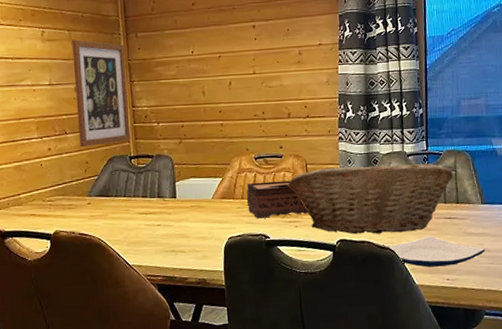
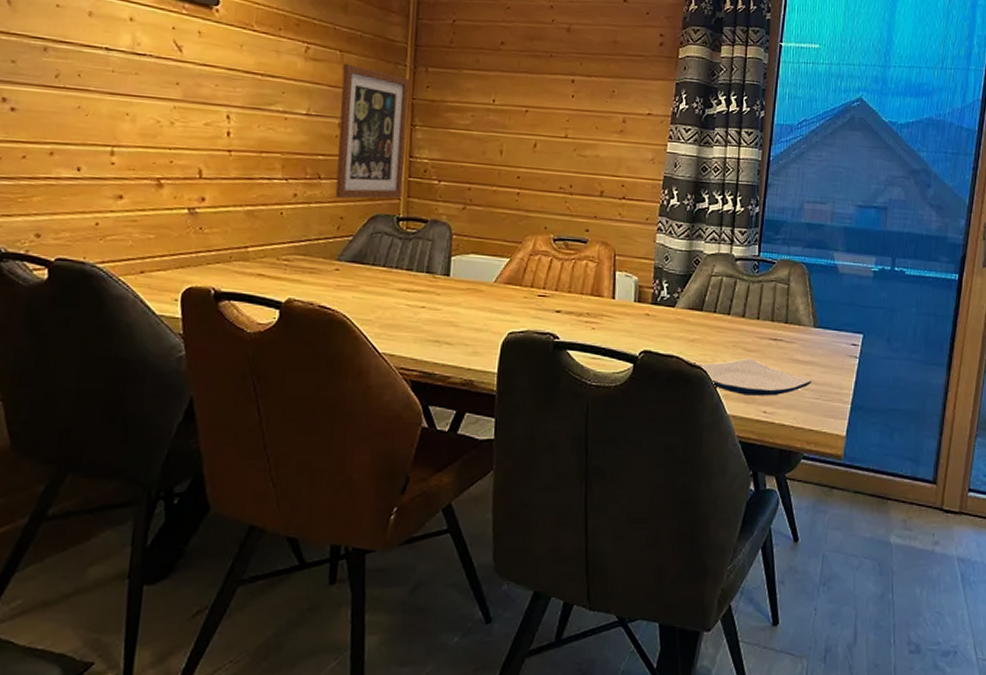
tissue box: present [246,180,309,219] -> none [536,268,611,314]
fruit basket: present [288,163,453,234] -> none [589,261,785,350]

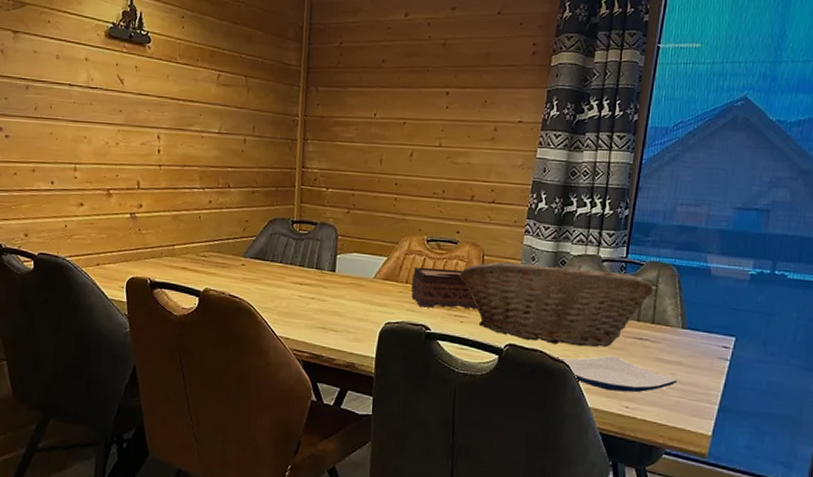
wall art: present [335,63,410,199] -> none [241,87,303,205]
tissue box: none [536,268,611,314] -> present [410,266,478,309]
fruit basket: none [589,261,785,350] -> present [459,261,653,347]

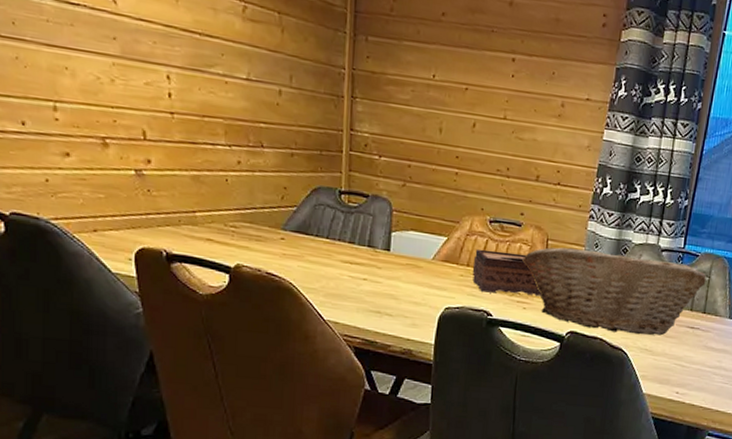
plate: present [560,355,678,393] -> none [618,343,723,379]

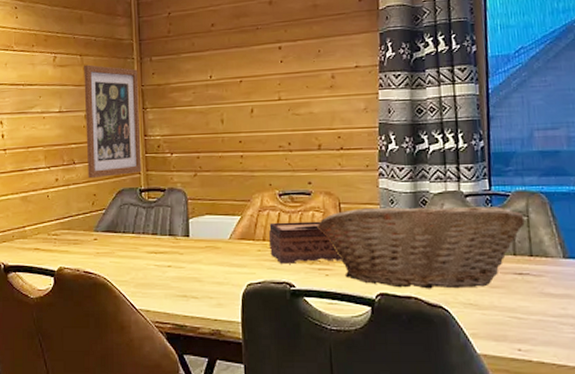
wall art: none [278,26,350,172] -> present [84,64,142,179]

